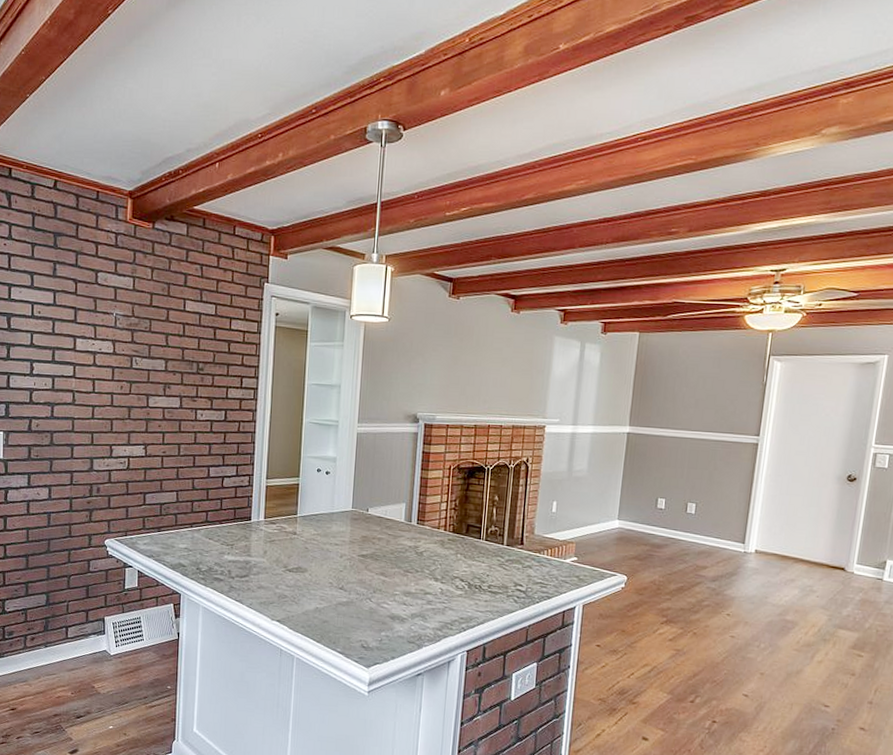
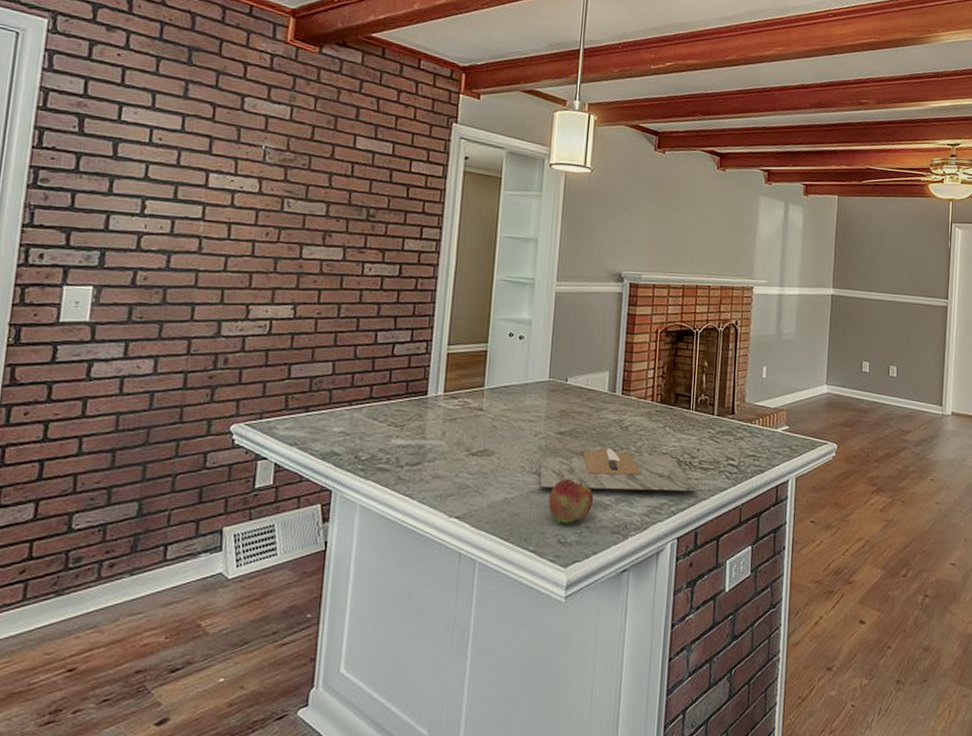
cutting board: none [345,569,487,612] -> present [539,447,698,492]
fruit: none [353,594,392,632] -> present [548,479,594,523]

